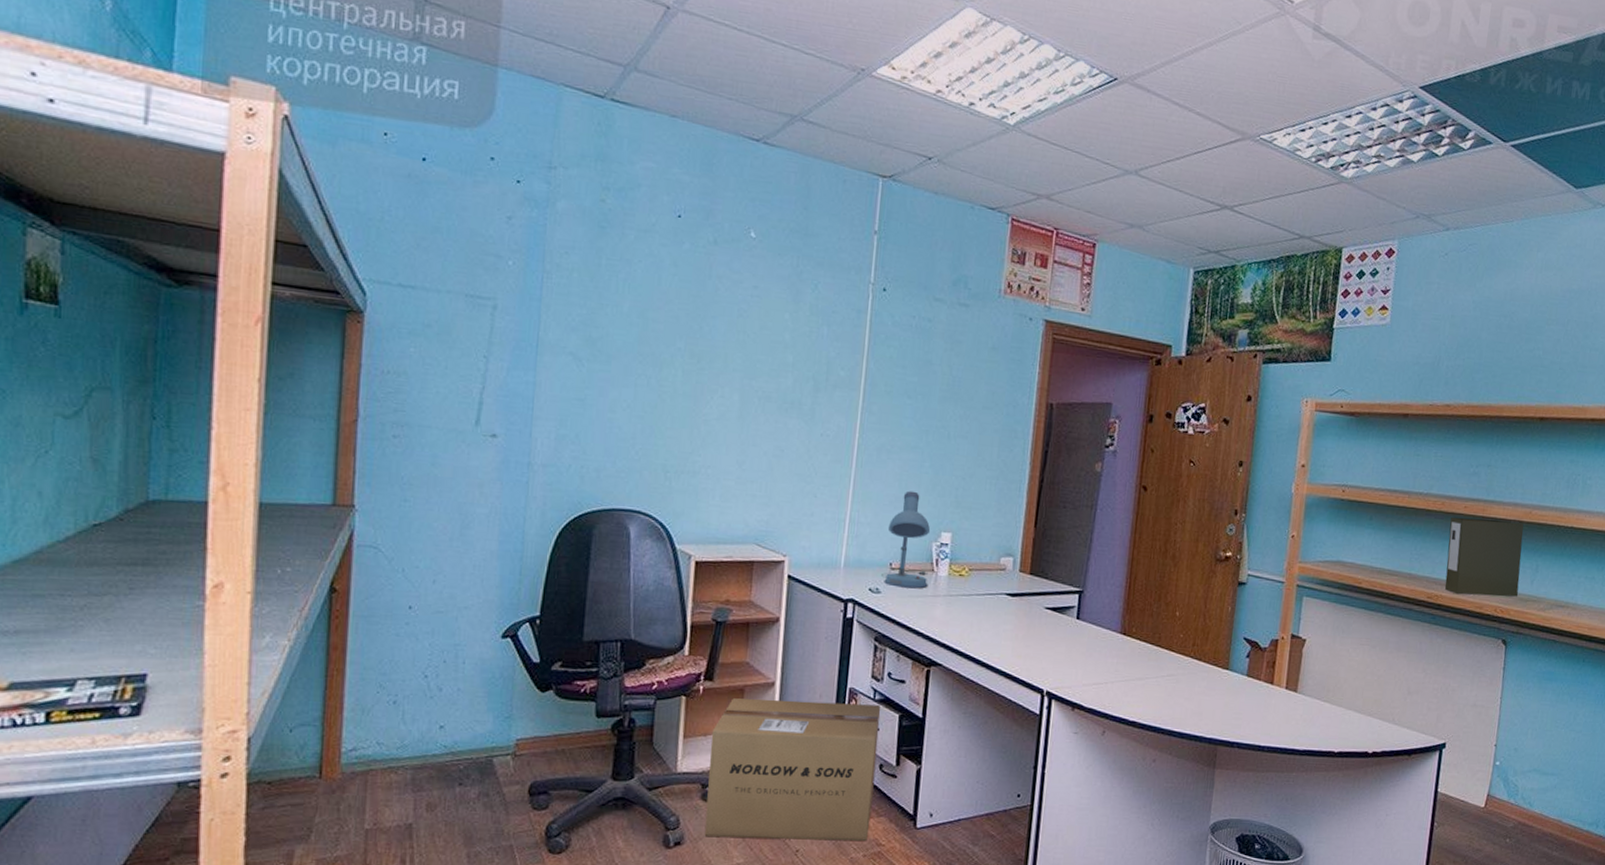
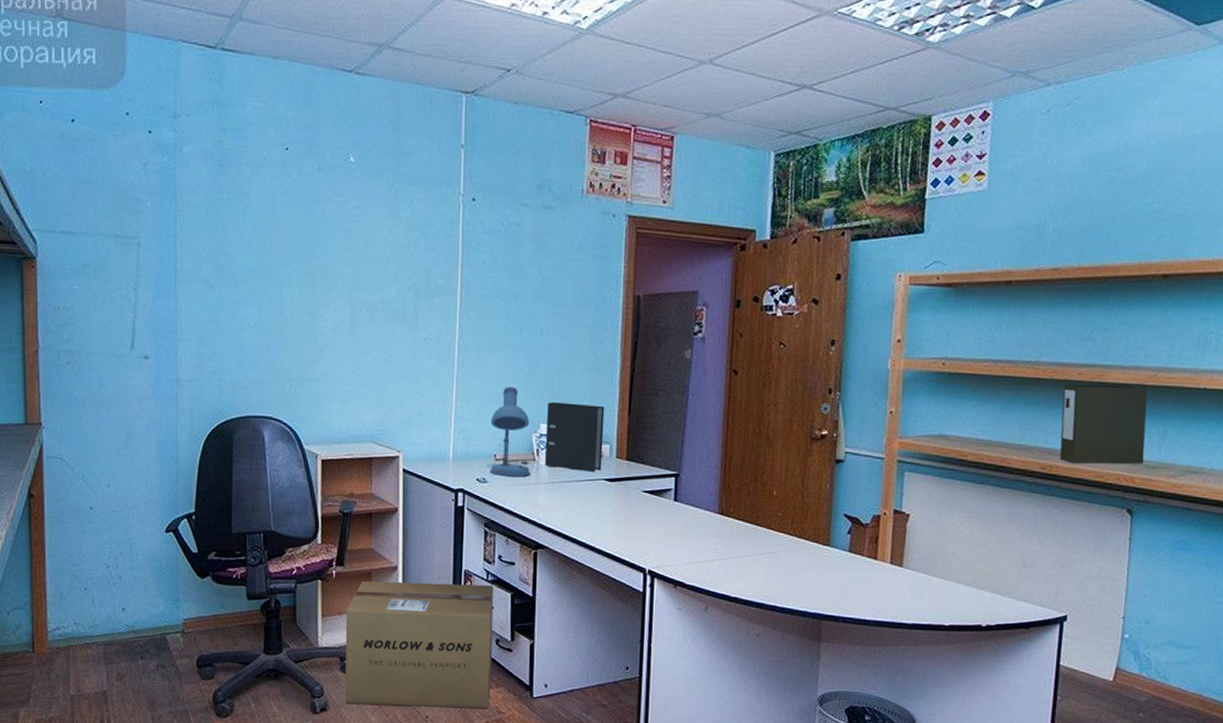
binder: none [943,509,1011,587] -> present [544,402,605,473]

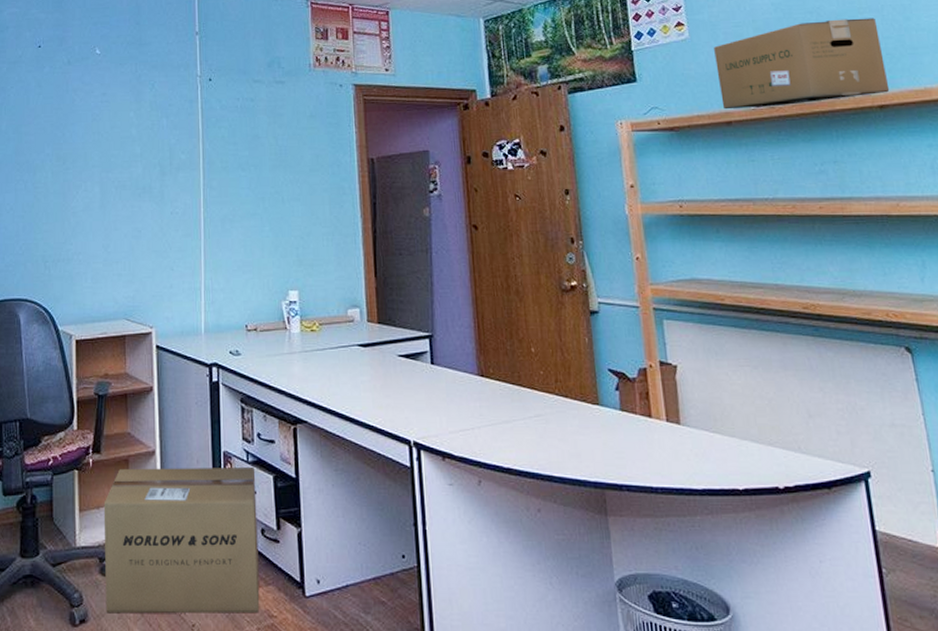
desk lamp: present [487,386,531,478] -> none [239,255,283,348]
binder: present [544,402,605,473] -> none [294,268,354,339]
box: none [1006,180,1183,269] -> present [714,18,890,110]
binder: present [1059,384,1148,465] -> none [807,216,909,302]

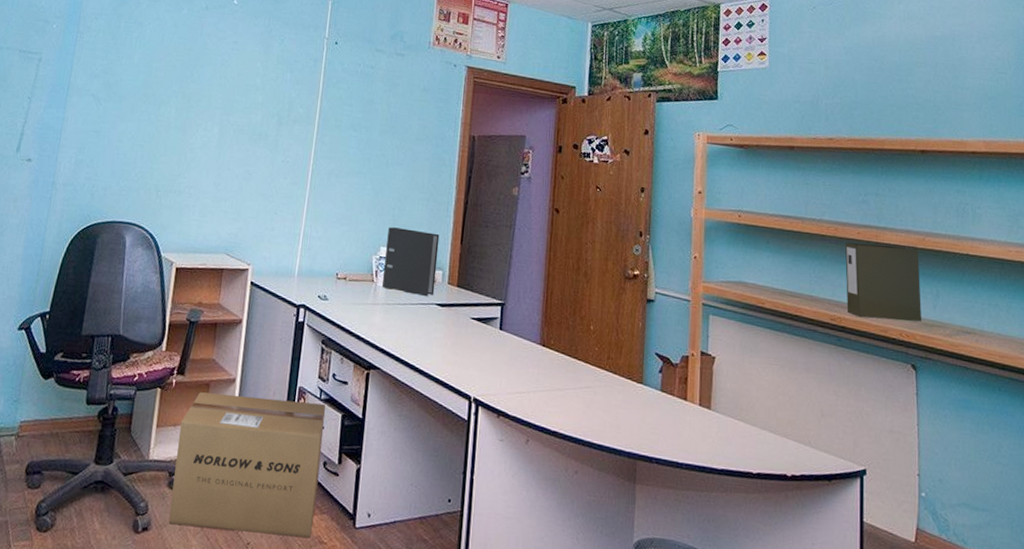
binder: none [294,268,354,339] -> present [381,227,440,297]
box: present [714,18,890,110] -> none [788,68,932,140]
binder: none [807,216,909,302] -> present [845,242,921,322]

